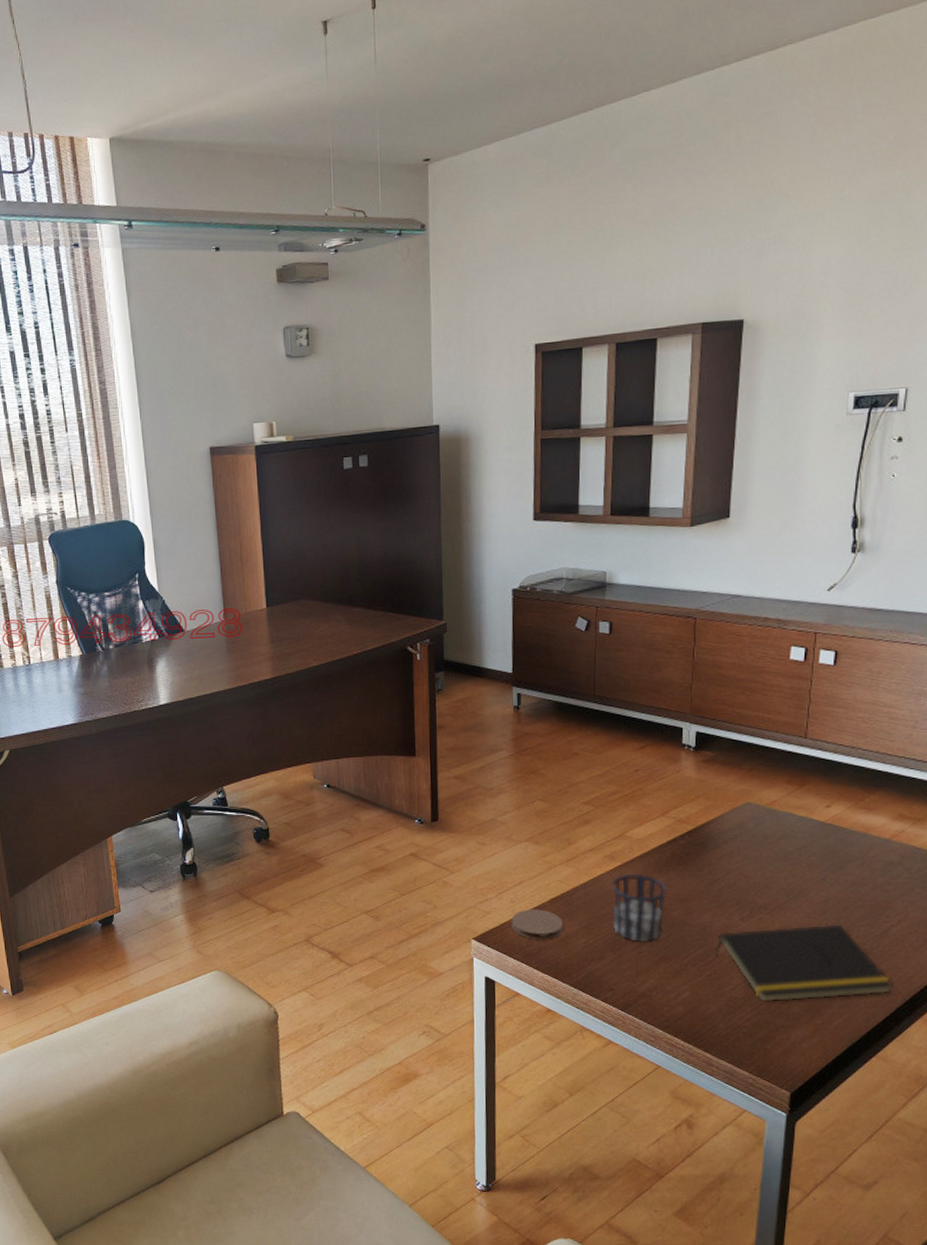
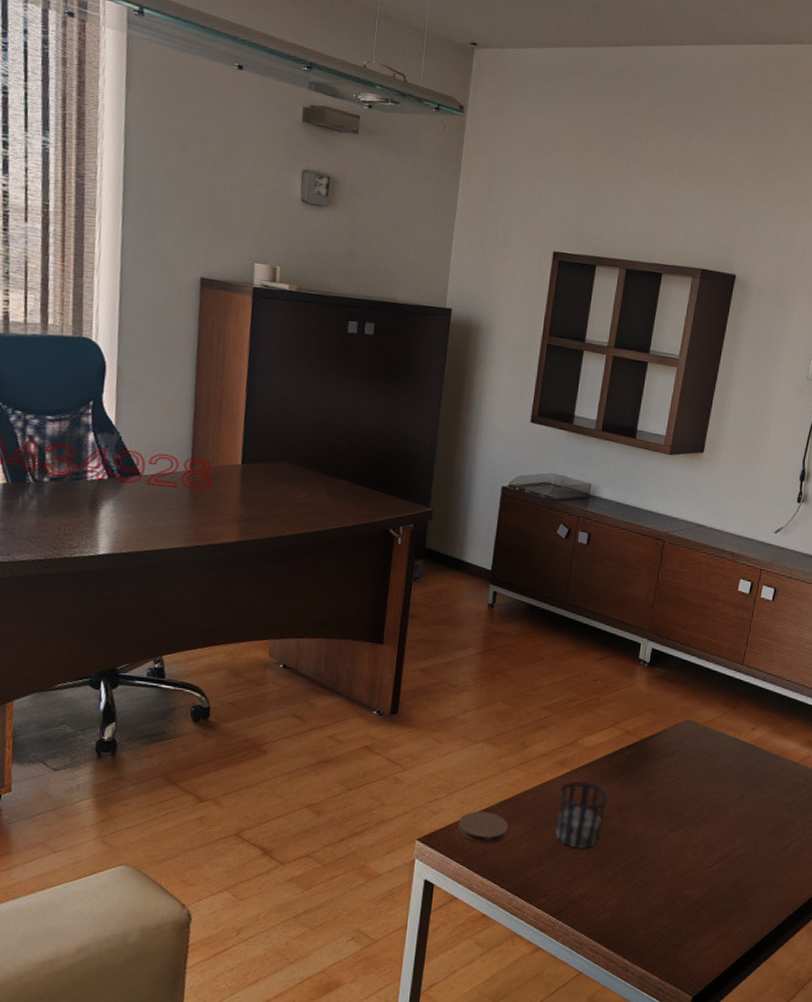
notepad: present [715,924,894,1002] -> none [643,838,787,910]

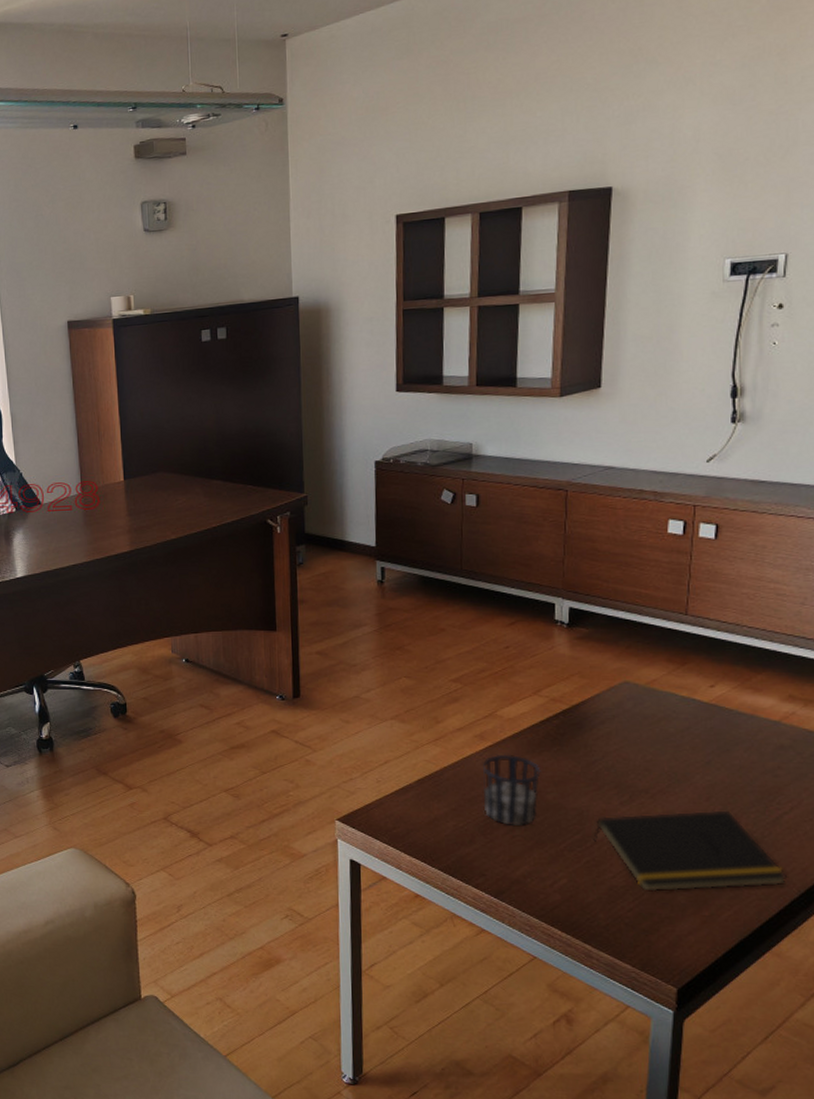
coaster: present [457,811,508,844] -> none [377,789,431,822]
notepad: none [643,838,787,910] -> present [593,810,788,892]

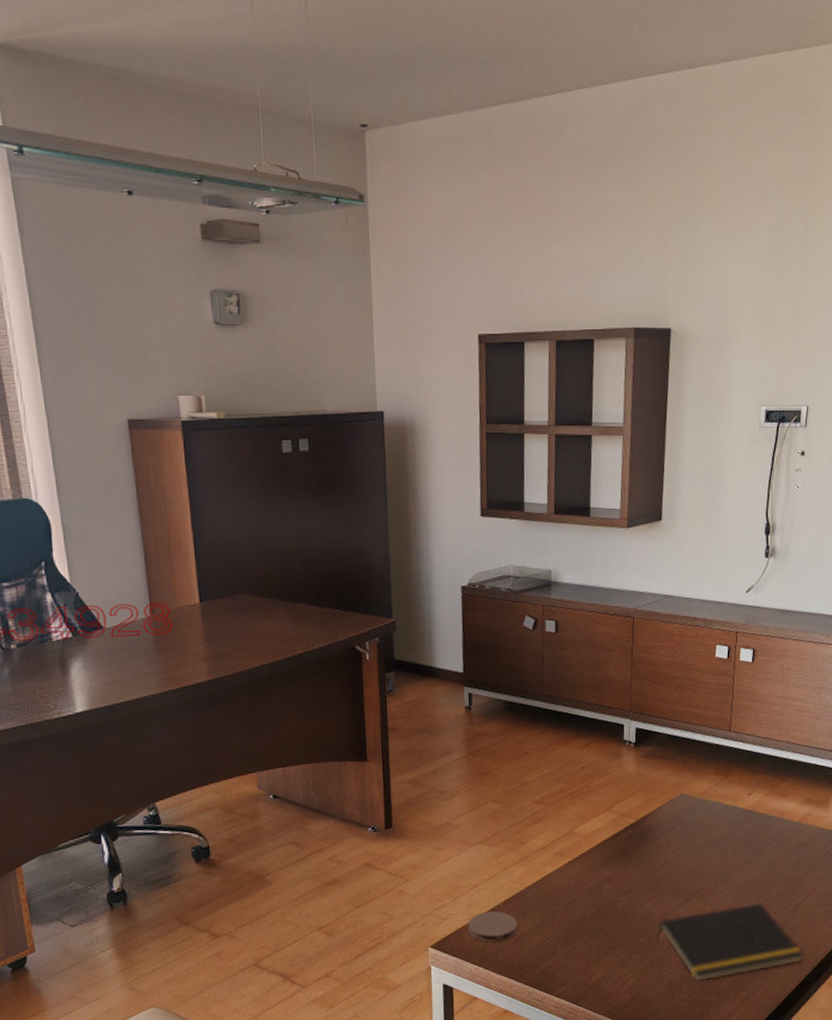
coaster: none [377,789,431,822] -> present [467,911,517,943]
cup: present [483,754,541,827] -> none [563,868,613,936]

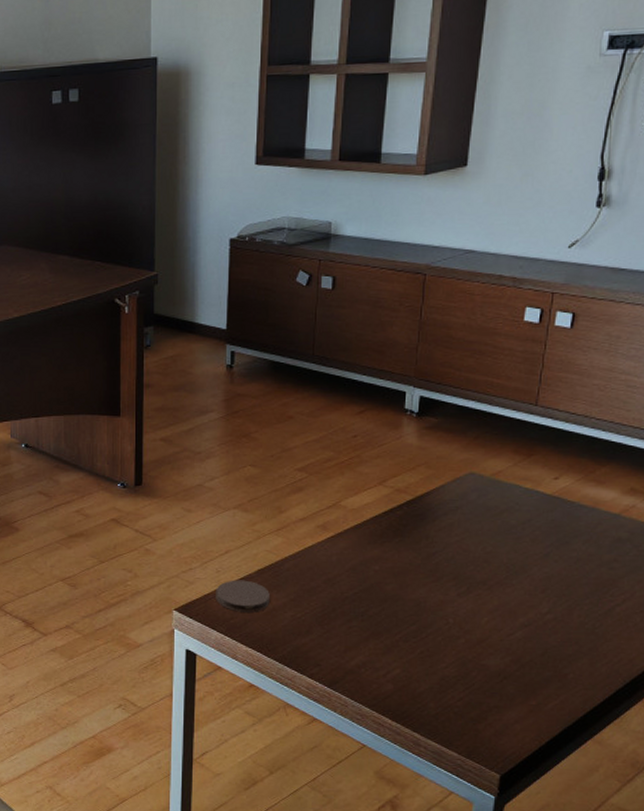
notepad: present [656,903,805,982] -> none [429,601,615,682]

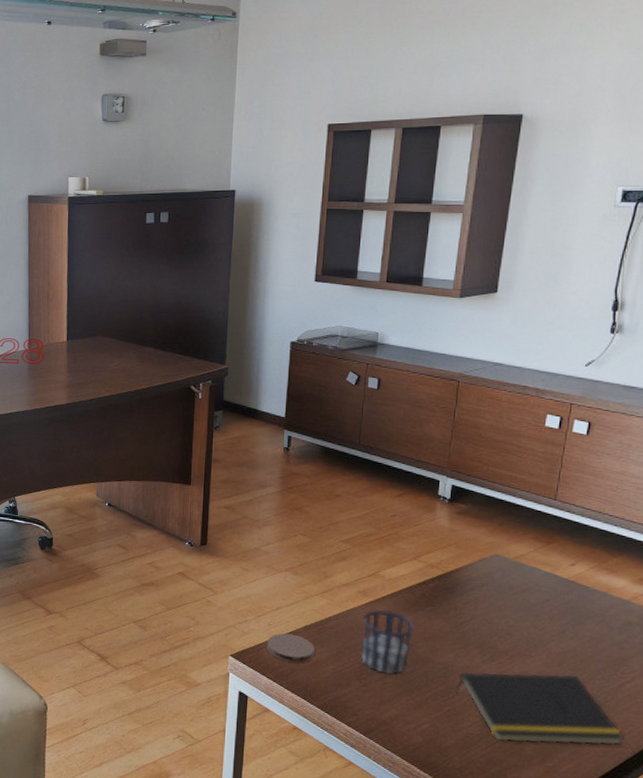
cup: none [322,544,381,617] -> present [360,610,414,674]
notepad: none [429,601,615,682] -> present [455,671,625,746]

